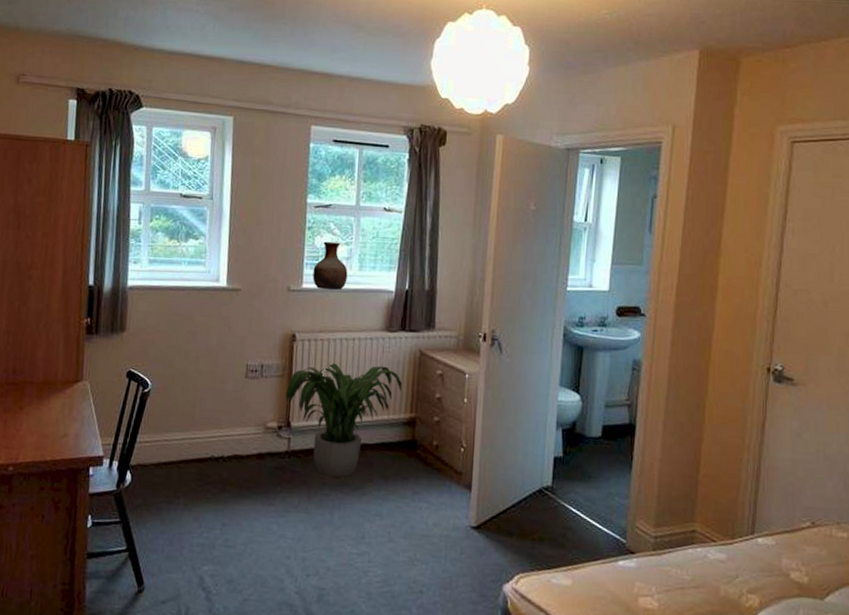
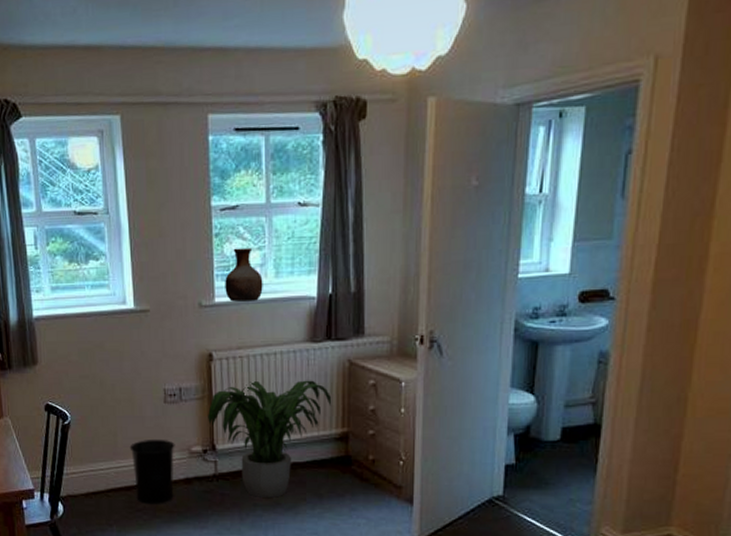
waste bin: none [206,412,252,478] -> present [129,439,175,504]

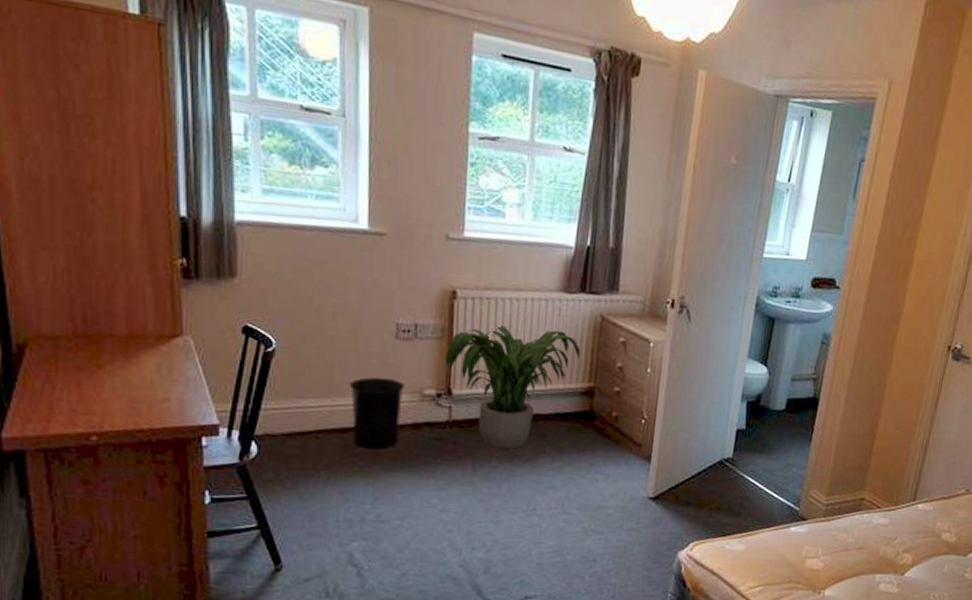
vase: present [225,247,263,303] -> none [476,182,520,242]

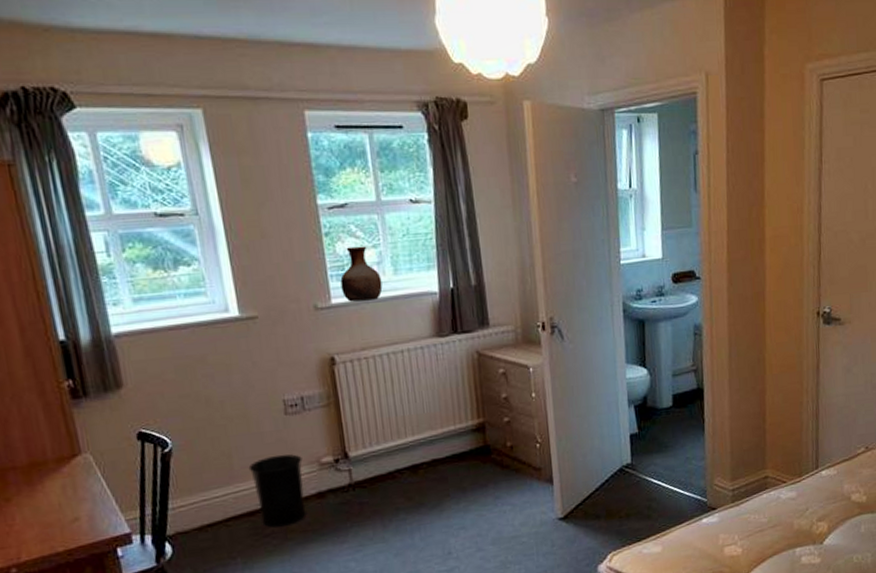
potted plant: present [445,326,581,449] -> none [336,374,465,501]
vase: none [476,182,520,242] -> present [340,246,383,303]

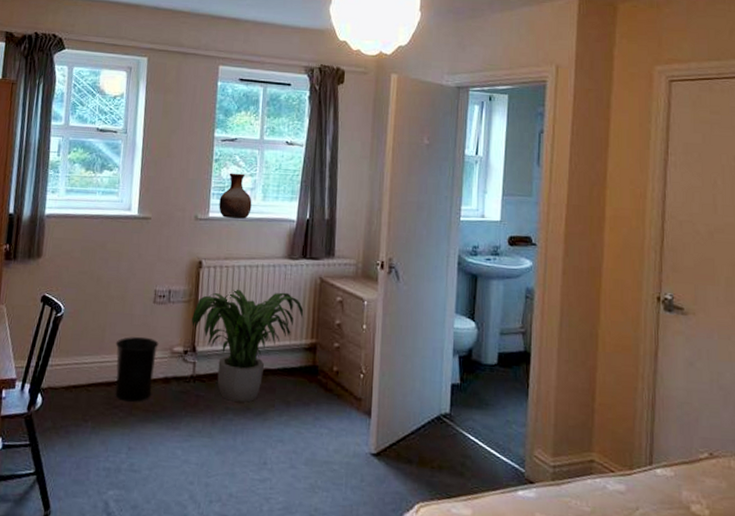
potted plant: none [336,374,465,501] -> present [192,290,304,402]

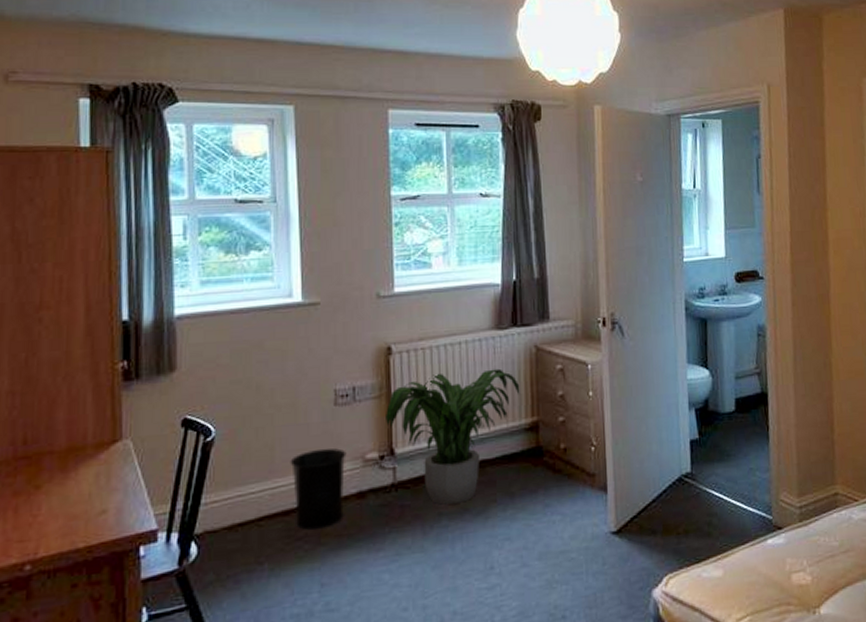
vase: present [219,173,252,220] -> none [405,236,446,292]

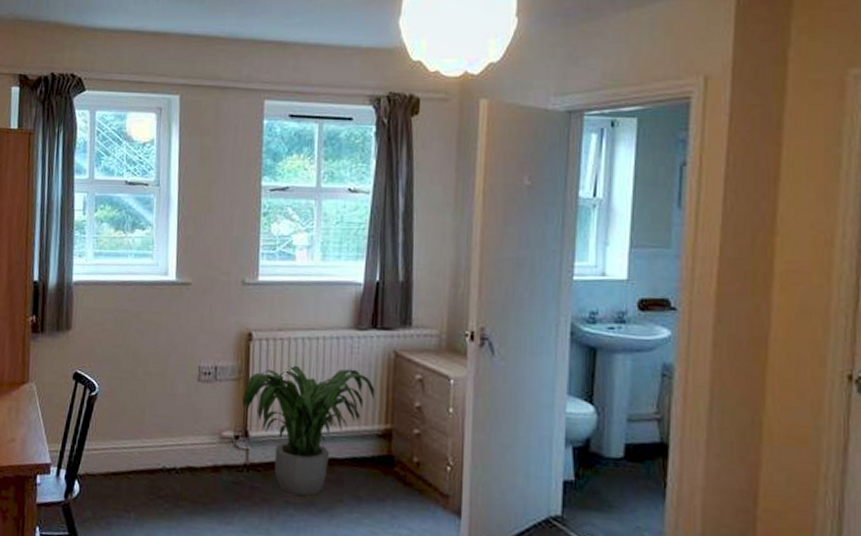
waste bin: present [290,448,346,530] -> none [157,419,206,492]

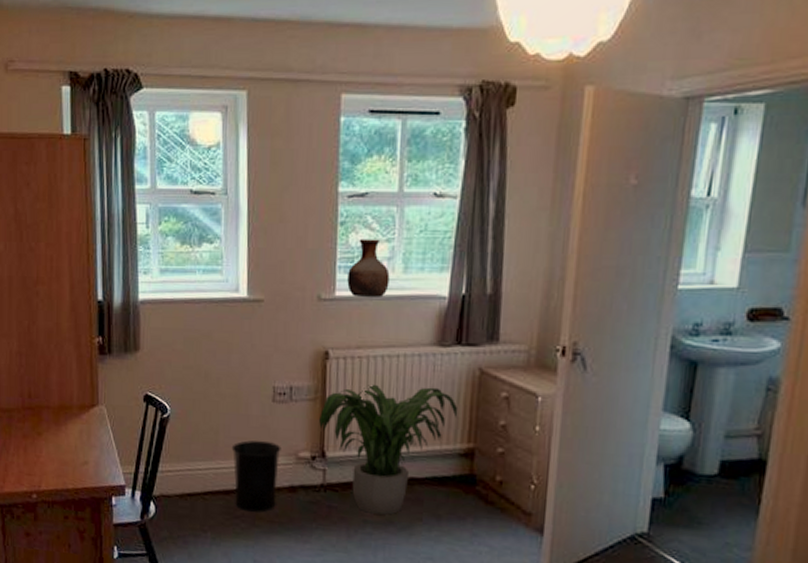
waste bin: none [157,419,206,492] -> present [231,440,281,512]
vase: none [269,228,309,284] -> present [347,239,390,299]

